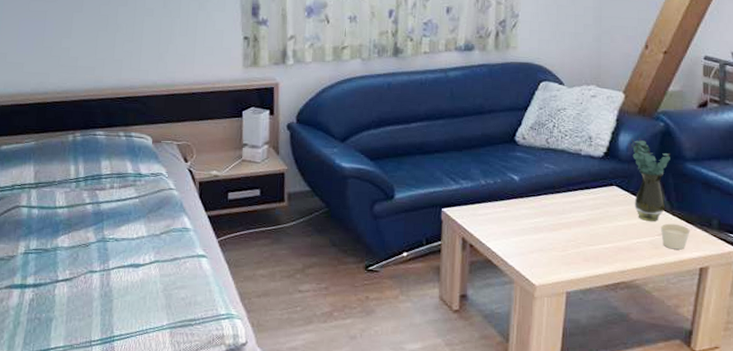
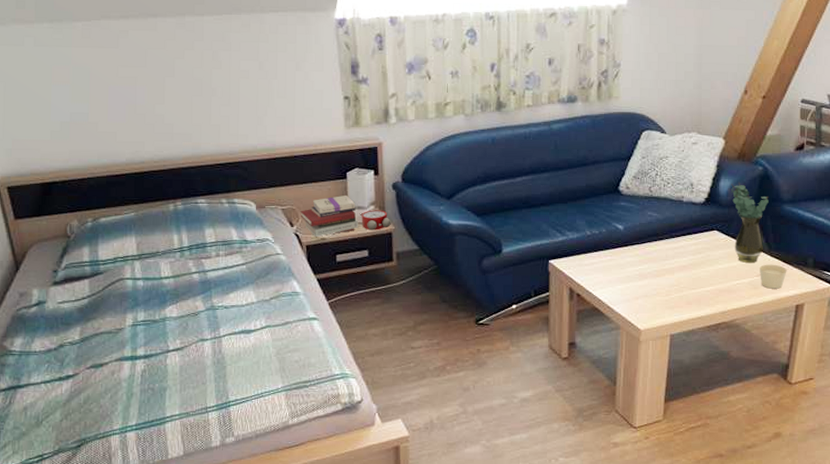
books: none [195,133,252,174] -> present [300,194,359,237]
alarm clock: none [253,149,284,170] -> present [359,210,391,231]

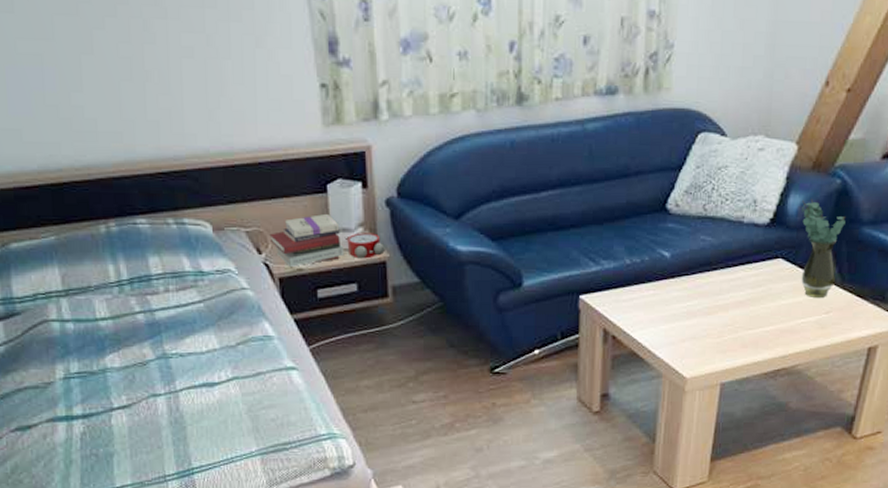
candle: present [760,264,787,289] -> none [829,299,861,328]

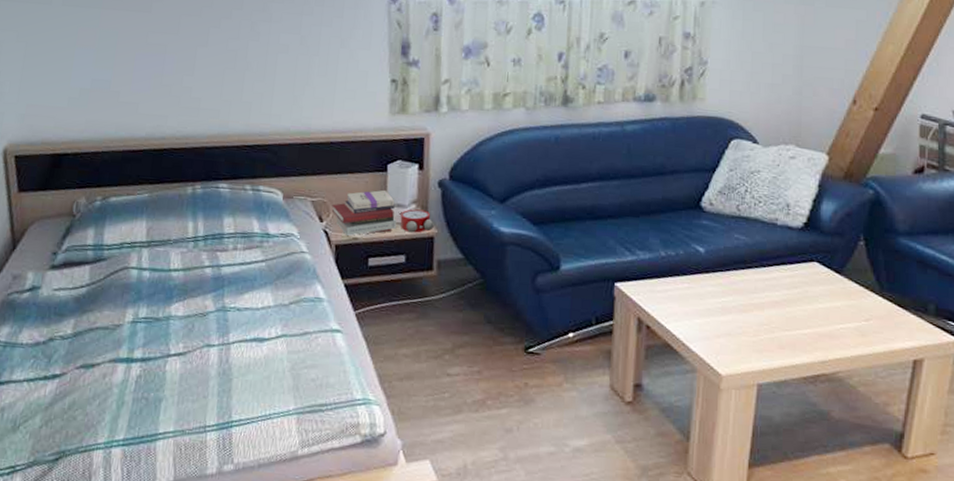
vase: present [801,199,846,297] -> none [835,207,881,304]

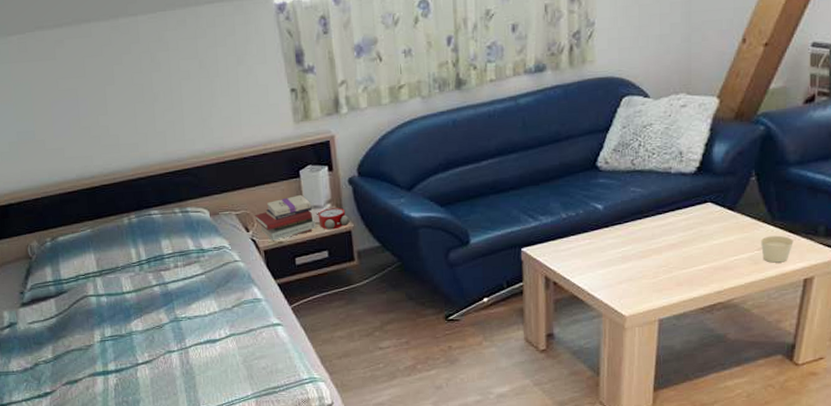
candle: none [869,307,903,338] -> present [761,235,794,263]

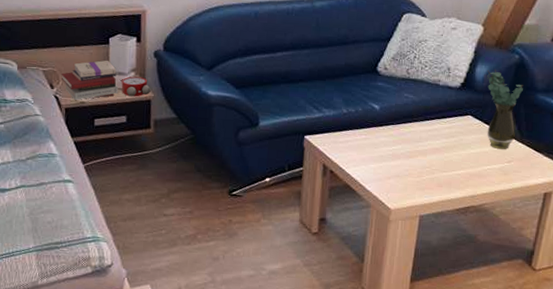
vase: none [727,147,772,236] -> present [487,70,523,149]
candle: present [761,235,794,263] -> none [510,151,537,176]

